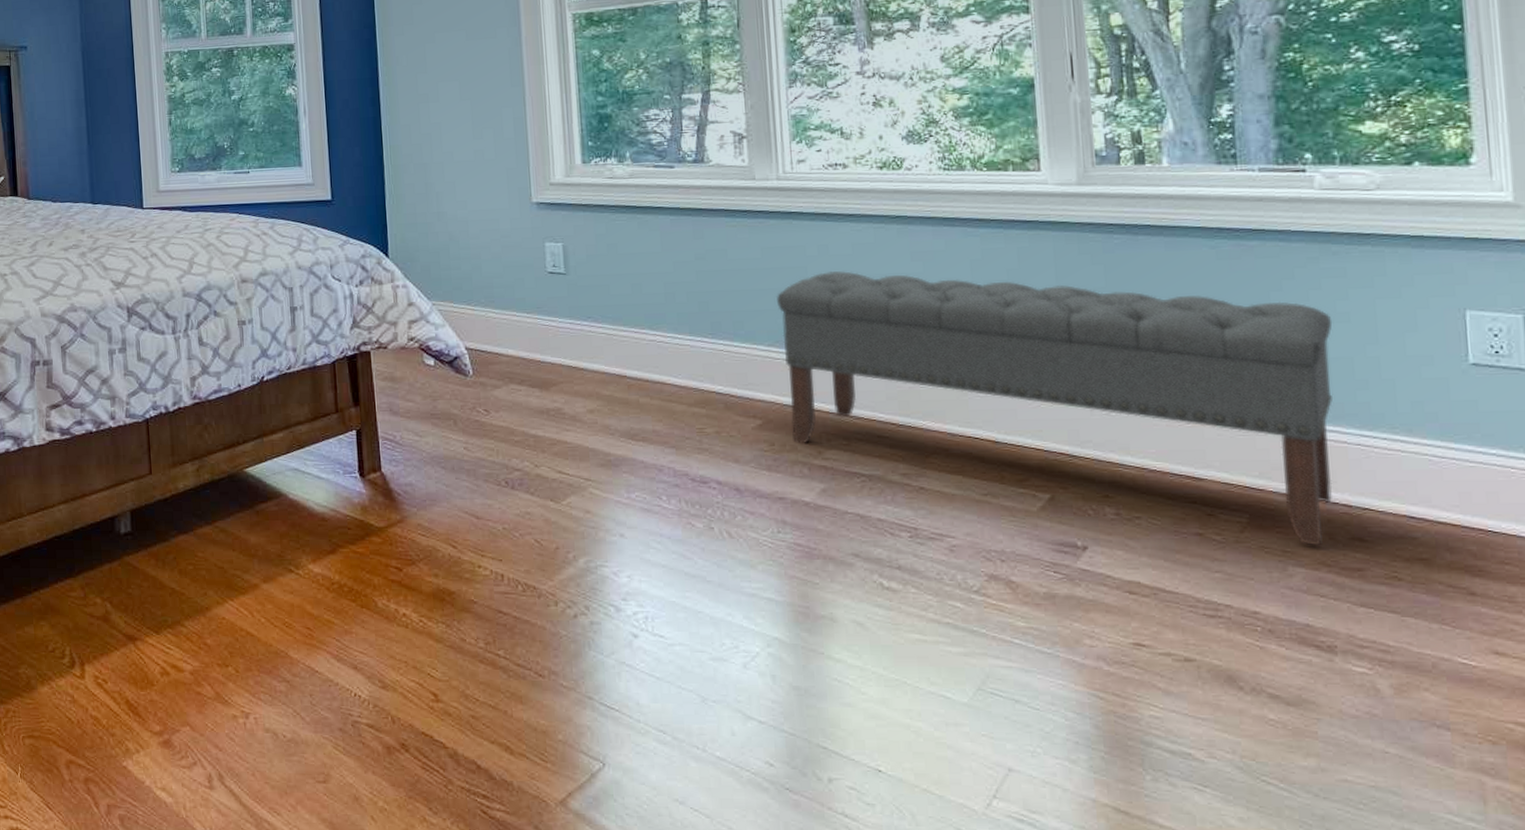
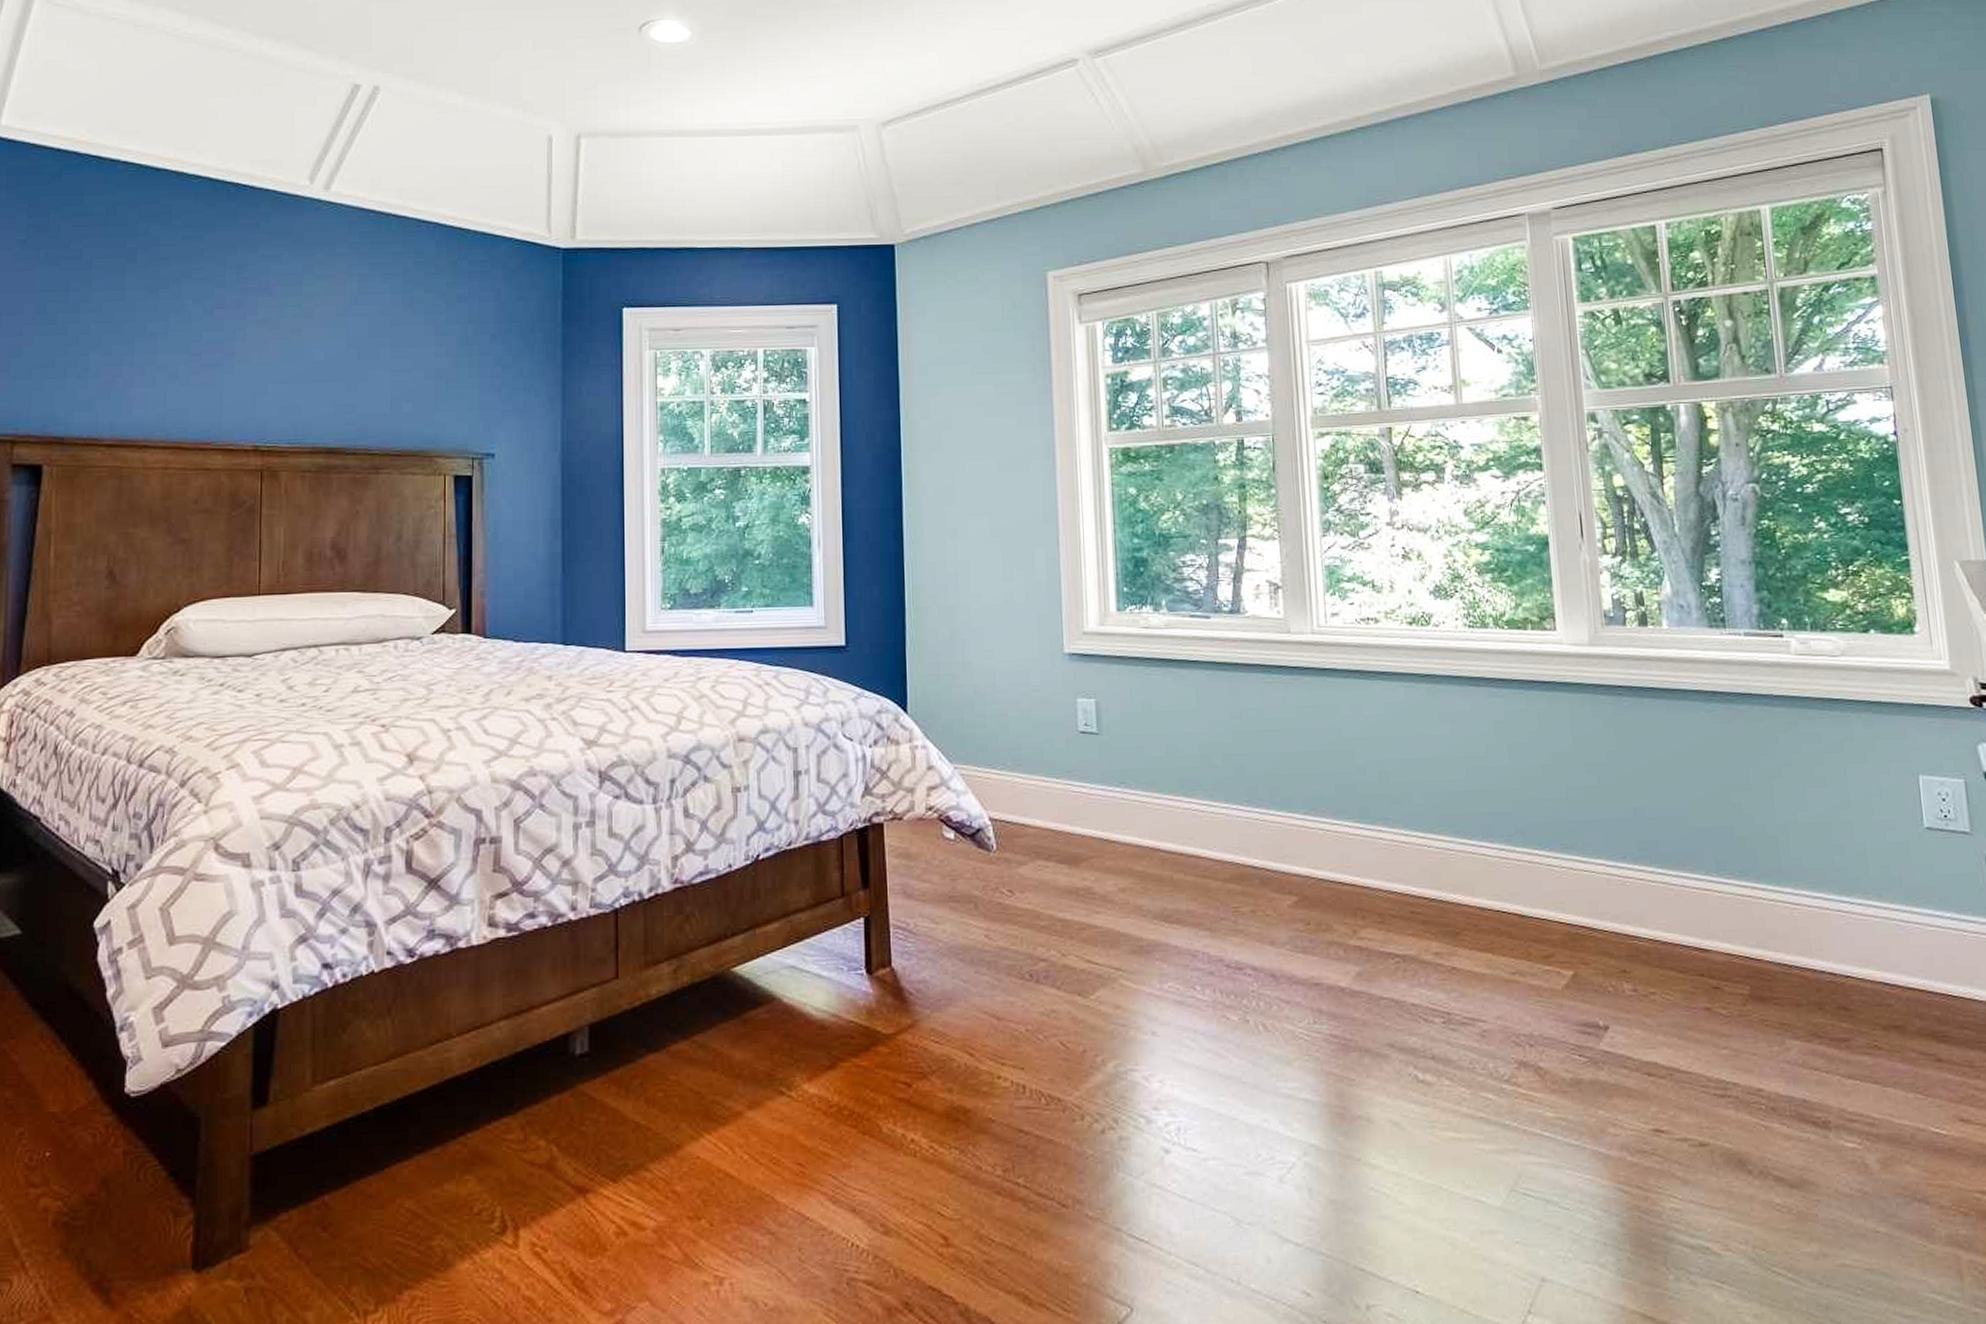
bench: present [777,271,1333,546] -> none [1312,733,1820,1017]

